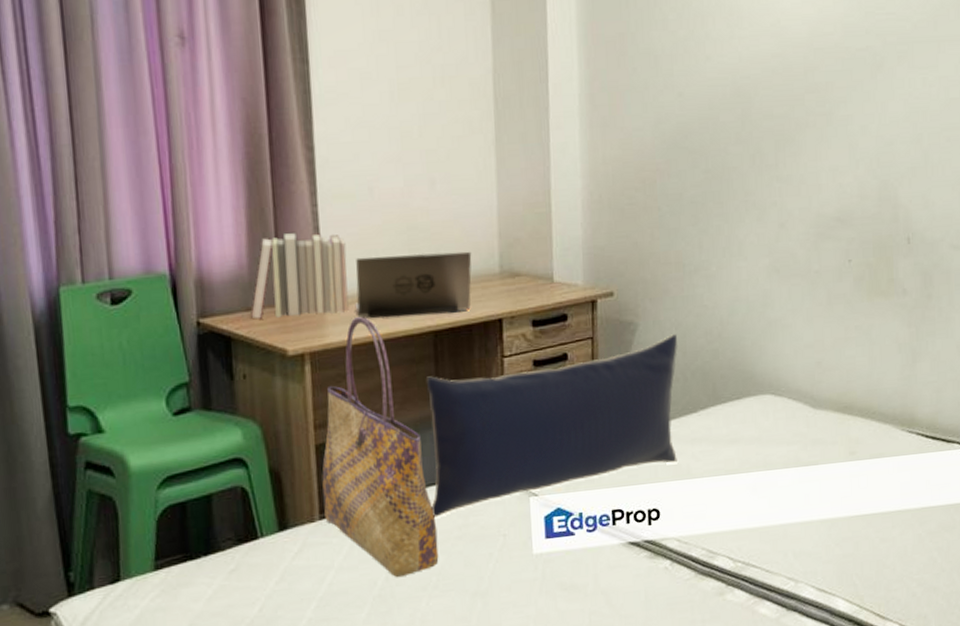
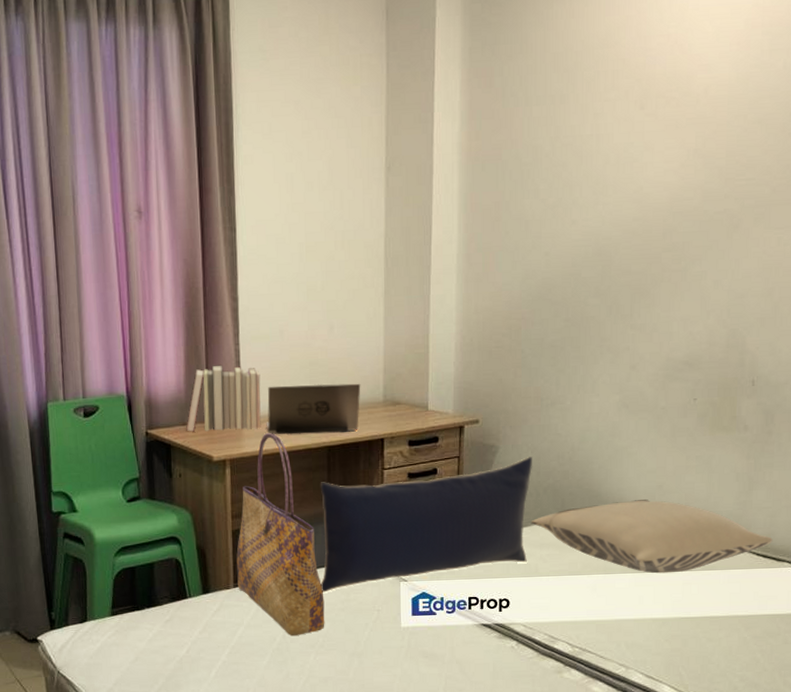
pillow: none [679,379,941,466] -> present [531,500,773,574]

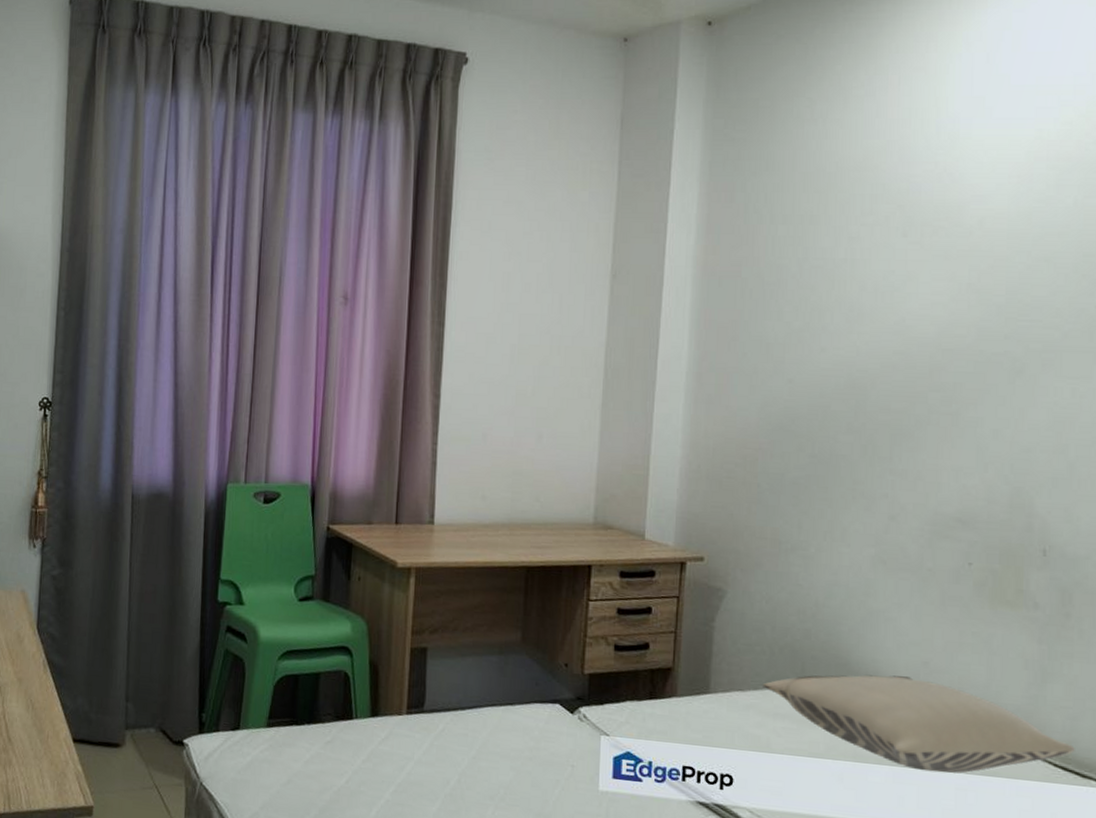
books: present [186,365,261,432] -> none [371,463,458,538]
tote bag: present [236,432,325,636] -> none [411,542,510,782]
laptop: present [266,383,361,434] -> none [459,492,569,553]
pillow: present [320,457,532,593] -> none [506,606,766,735]

